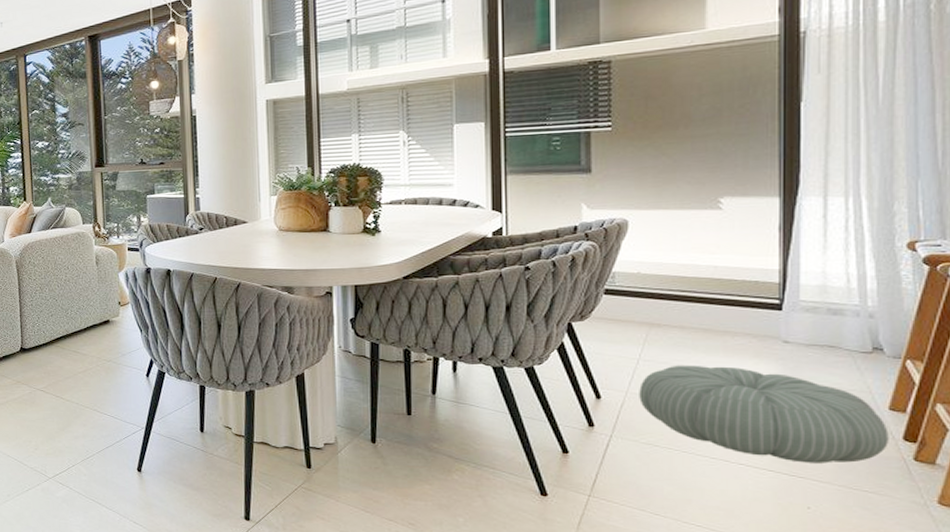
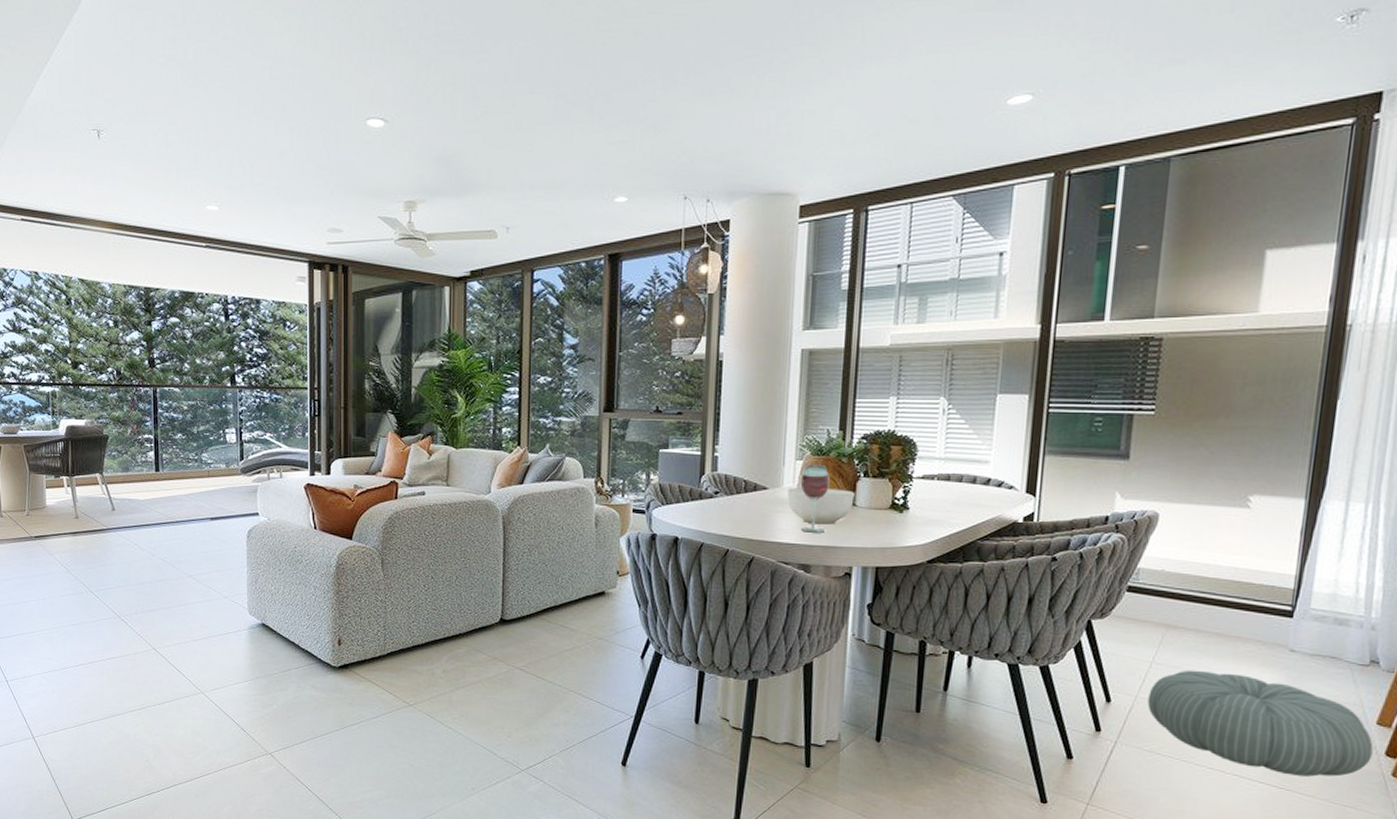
bowl: none [265,218,328,251] -> present [787,488,855,525]
wineglass: none [276,198,303,258] -> present [800,465,830,533]

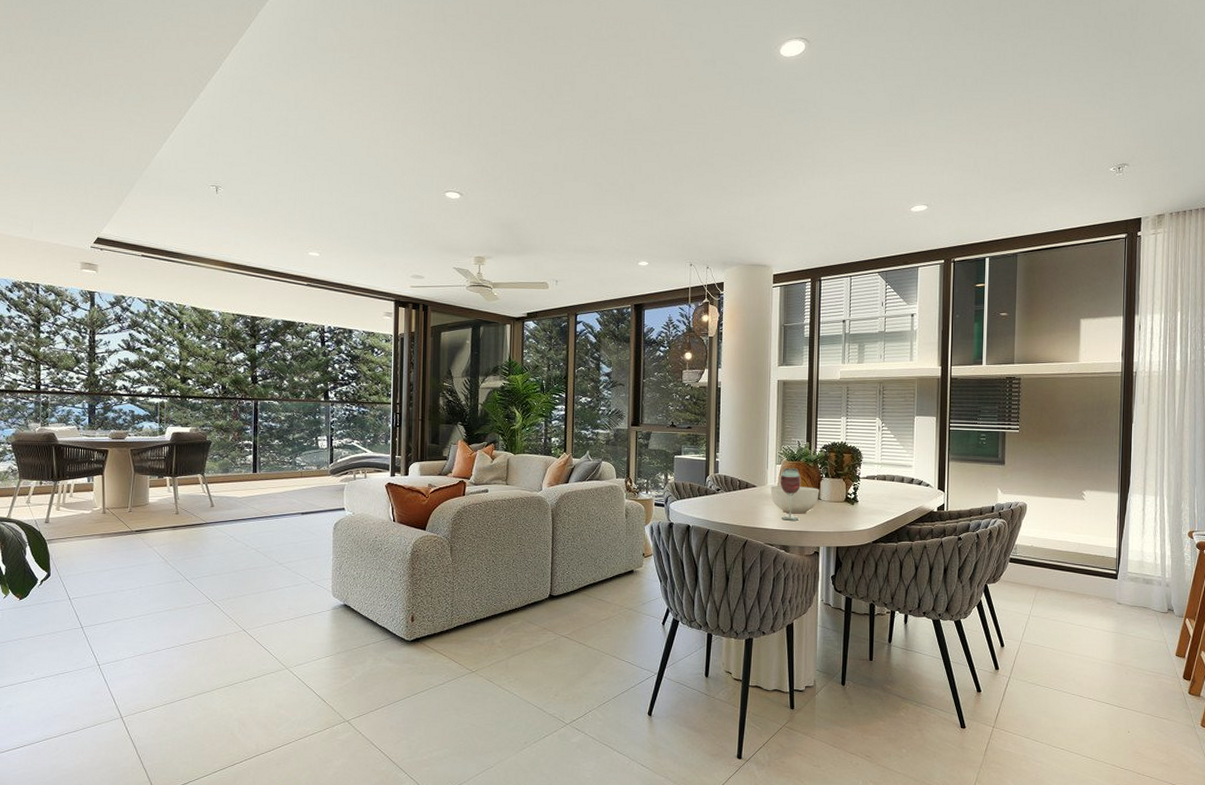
pouf: present [1147,670,1373,777] -> none [1029,620,1175,697]

